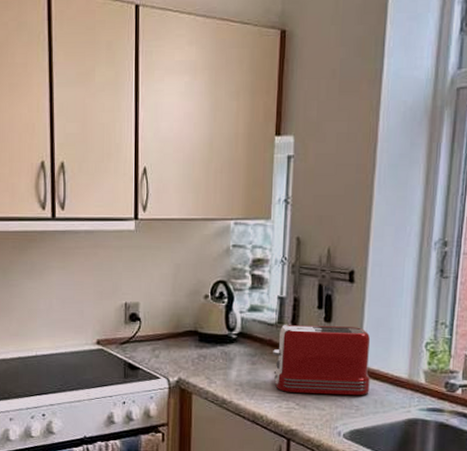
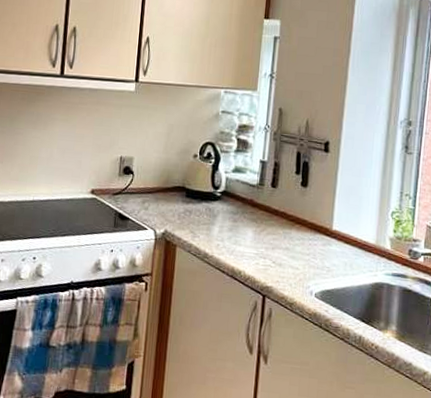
toaster: present [273,324,371,396] -> none [253,186,342,258]

